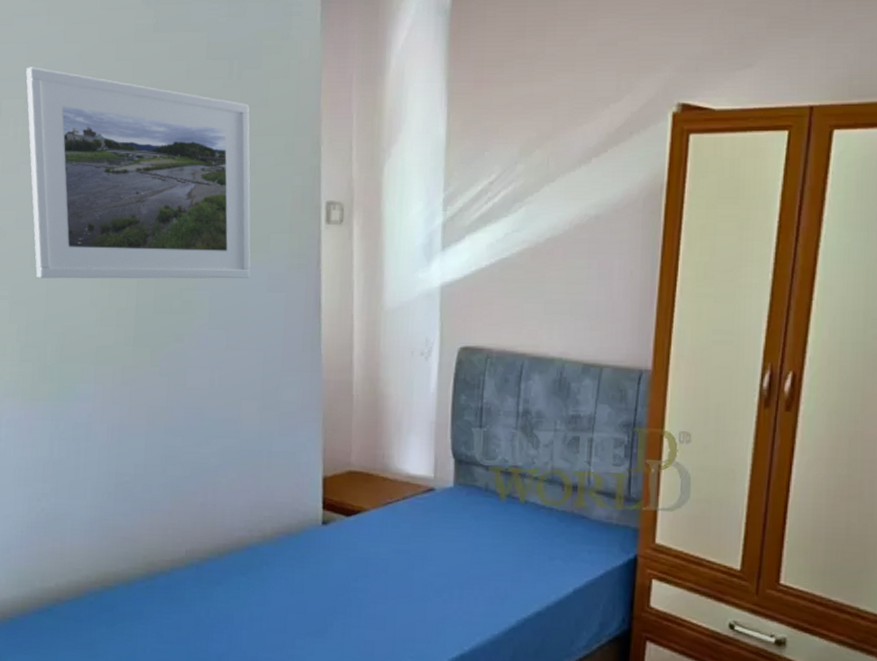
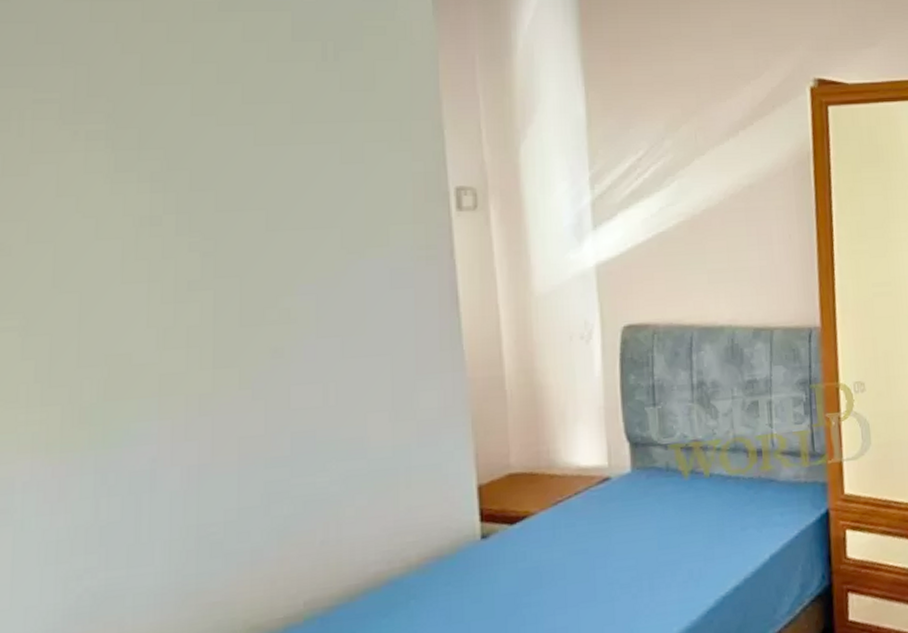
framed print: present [26,67,251,279] -> none [34,50,367,301]

